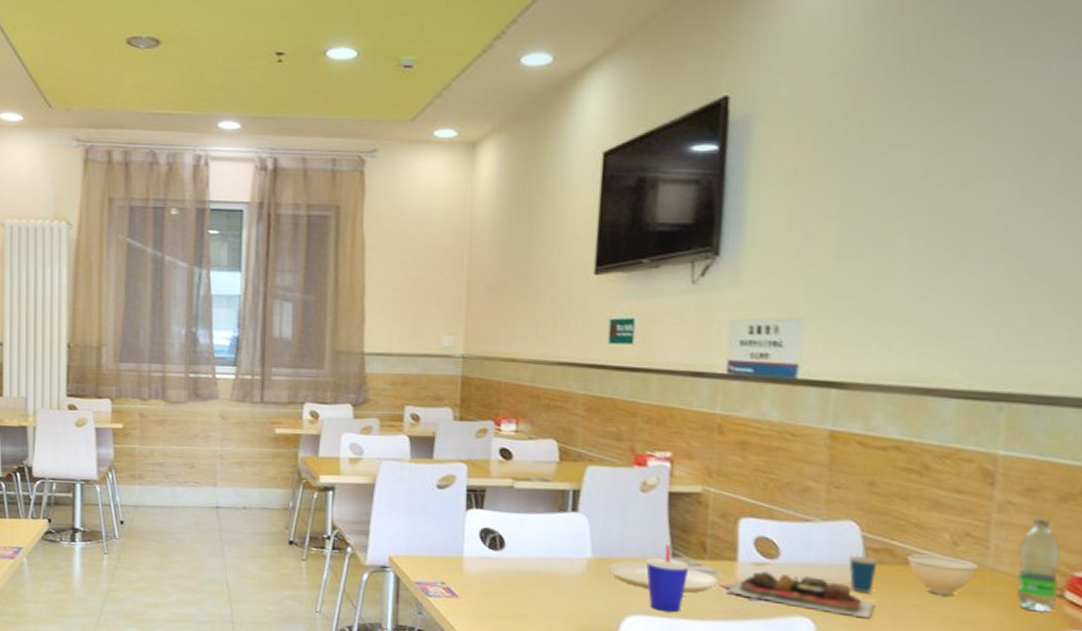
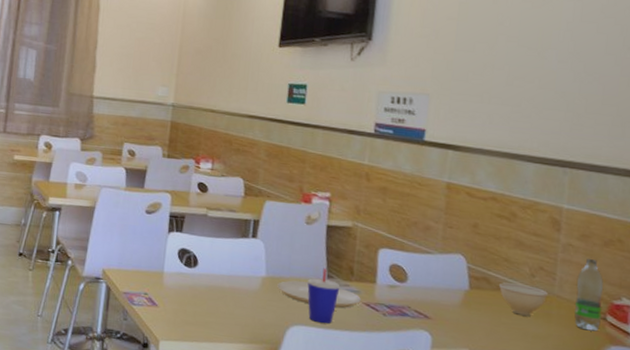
food tray: present [725,570,875,619] -> none [366,291,475,333]
cup: present [848,542,878,594] -> none [457,272,478,313]

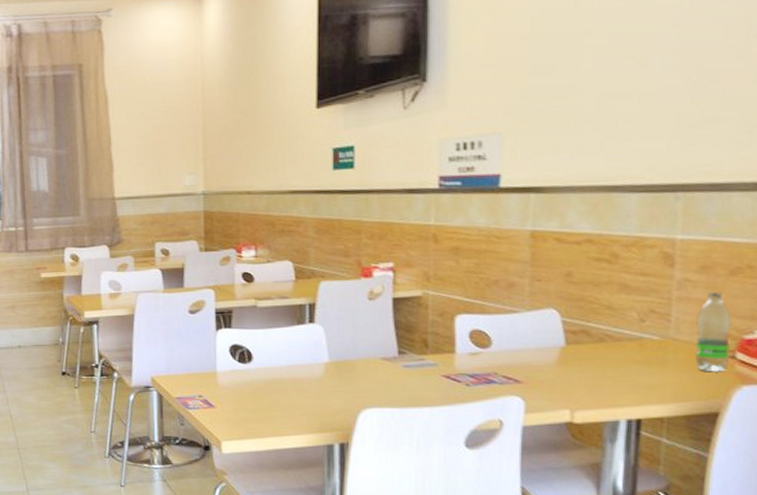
plate: present [277,280,361,309] -> none [343,360,439,385]
beverage cup: present [307,268,341,323] -> none [377,344,414,402]
bowl: present [499,282,549,316] -> none [602,332,663,366]

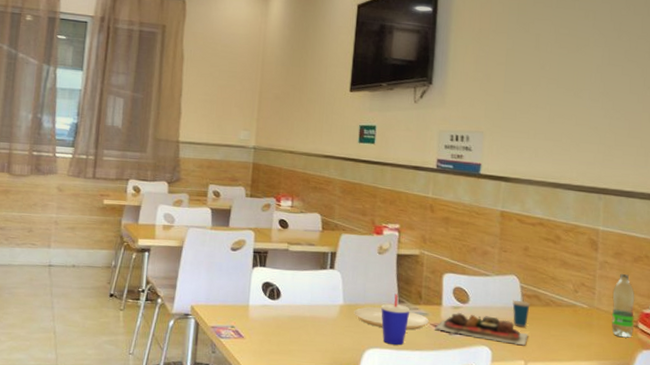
plate: none [343,360,439,385] -> present [354,306,429,330]
beverage cup: none [377,344,414,402] -> present [381,294,410,345]
food tray: none [446,359,575,392] -> present [434,312,528,346]
cup: none [551,325,576,371] -> present [512,290,530,328]

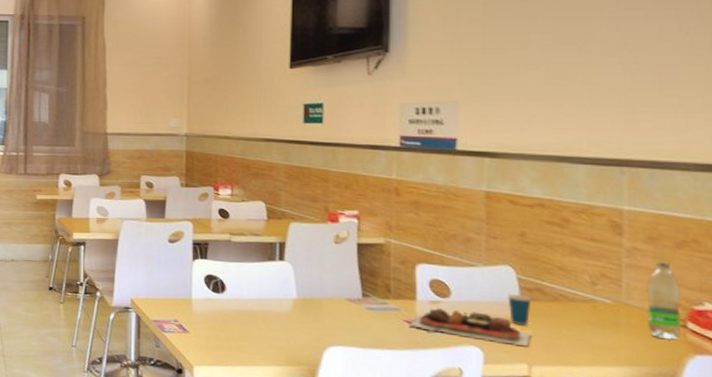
plate: present [354,306,429,330] -> none [310,300,401,327]
beverage cup: present [381,294,410,345] -> none [342,287,377,343]

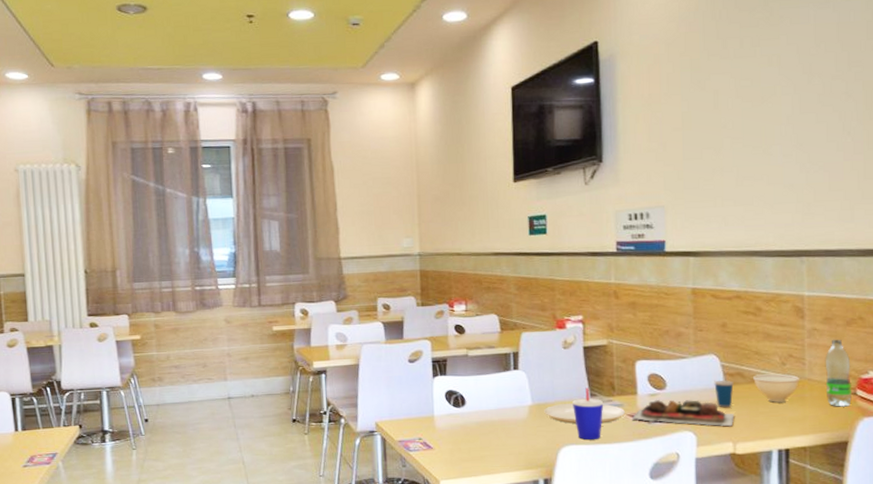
plate: none [310,300,401,327] -> present [544,402,625,424]
beverage cup: none [342,287,377,343] -> present [572,388,604,440]
bowl: none [556,292,615,327] -> present [753,373,800,403]

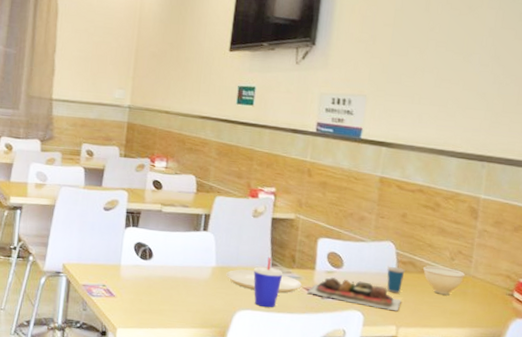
bottle: present [825,339,852,407] -> none [486,242,513,307]

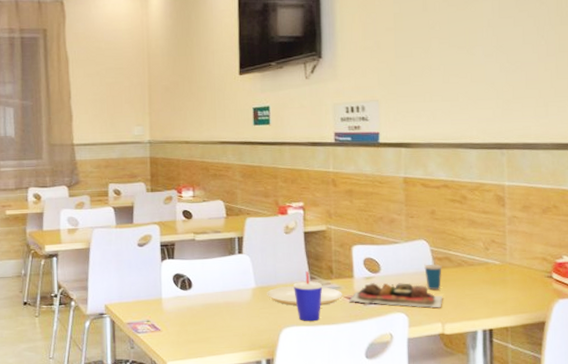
bowl: present [423,266,466,295] -> none [460,258,502,285]

